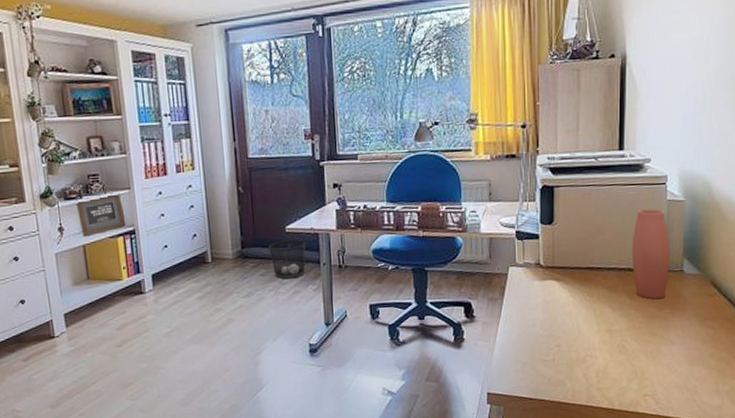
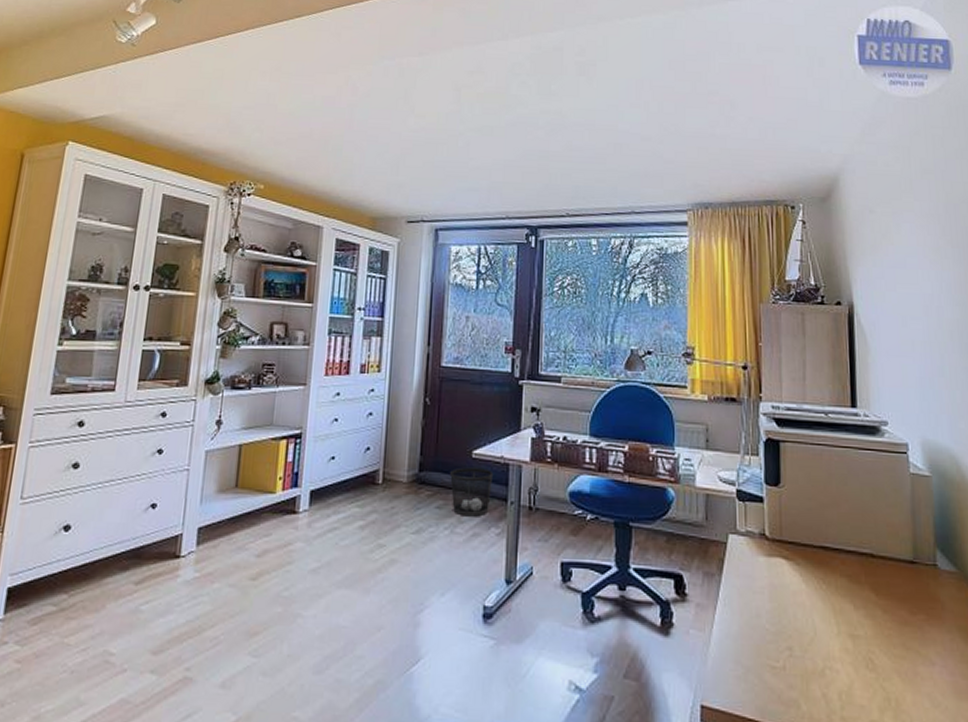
picture frame: present [75,192,126,237] -> none [241,387,294,435]
vase: present [631,208,671,300] -> none [872,480,920,600]

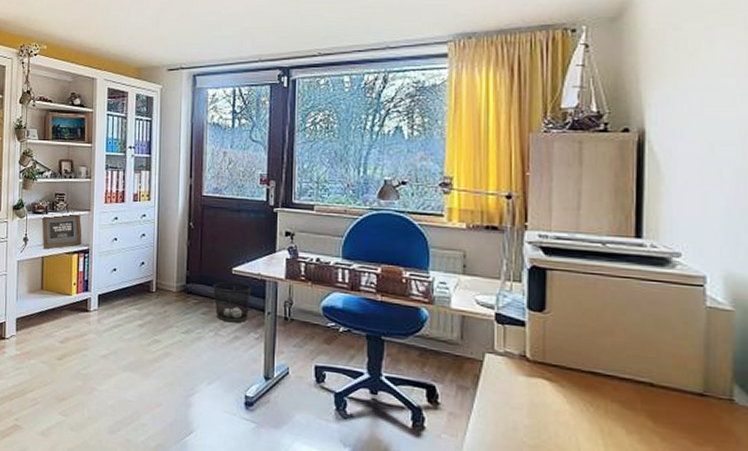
picture frame: none [241,387,294,435] -> present [41,212,82,250]

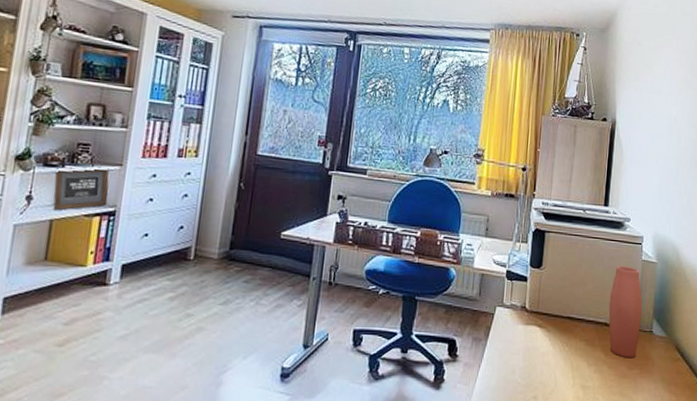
waste bin: present [213,281,251,323] -> none [258,246,298,290]
vase: none [654,312,713,432] -> present [608,265,643,359]

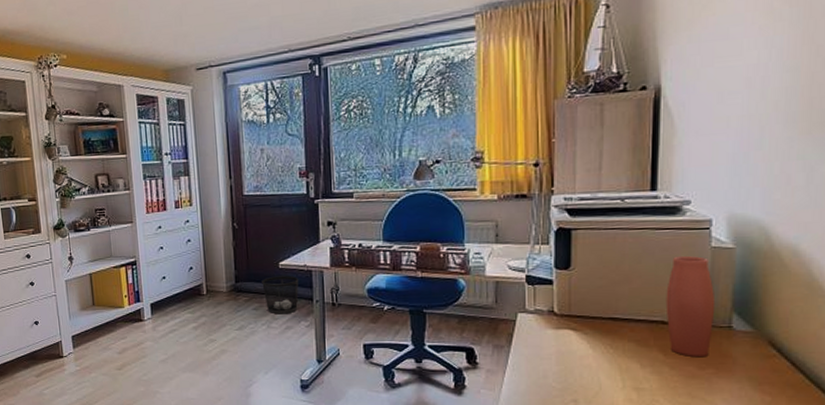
picture frame: present [53,166,109,211] -> none [84,226,128,266]
waste bin: none [258,246,298,290] -> present [262,275,299,314]

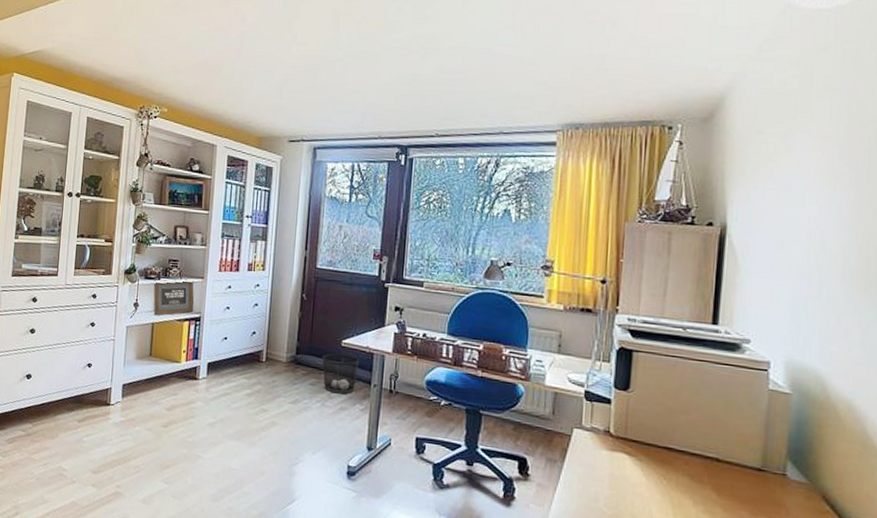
picture frame: none [84,226,128,266] -> present [153,279,194,316]
vase: present [665,255,716,358] -> none [721,393,771,503]

